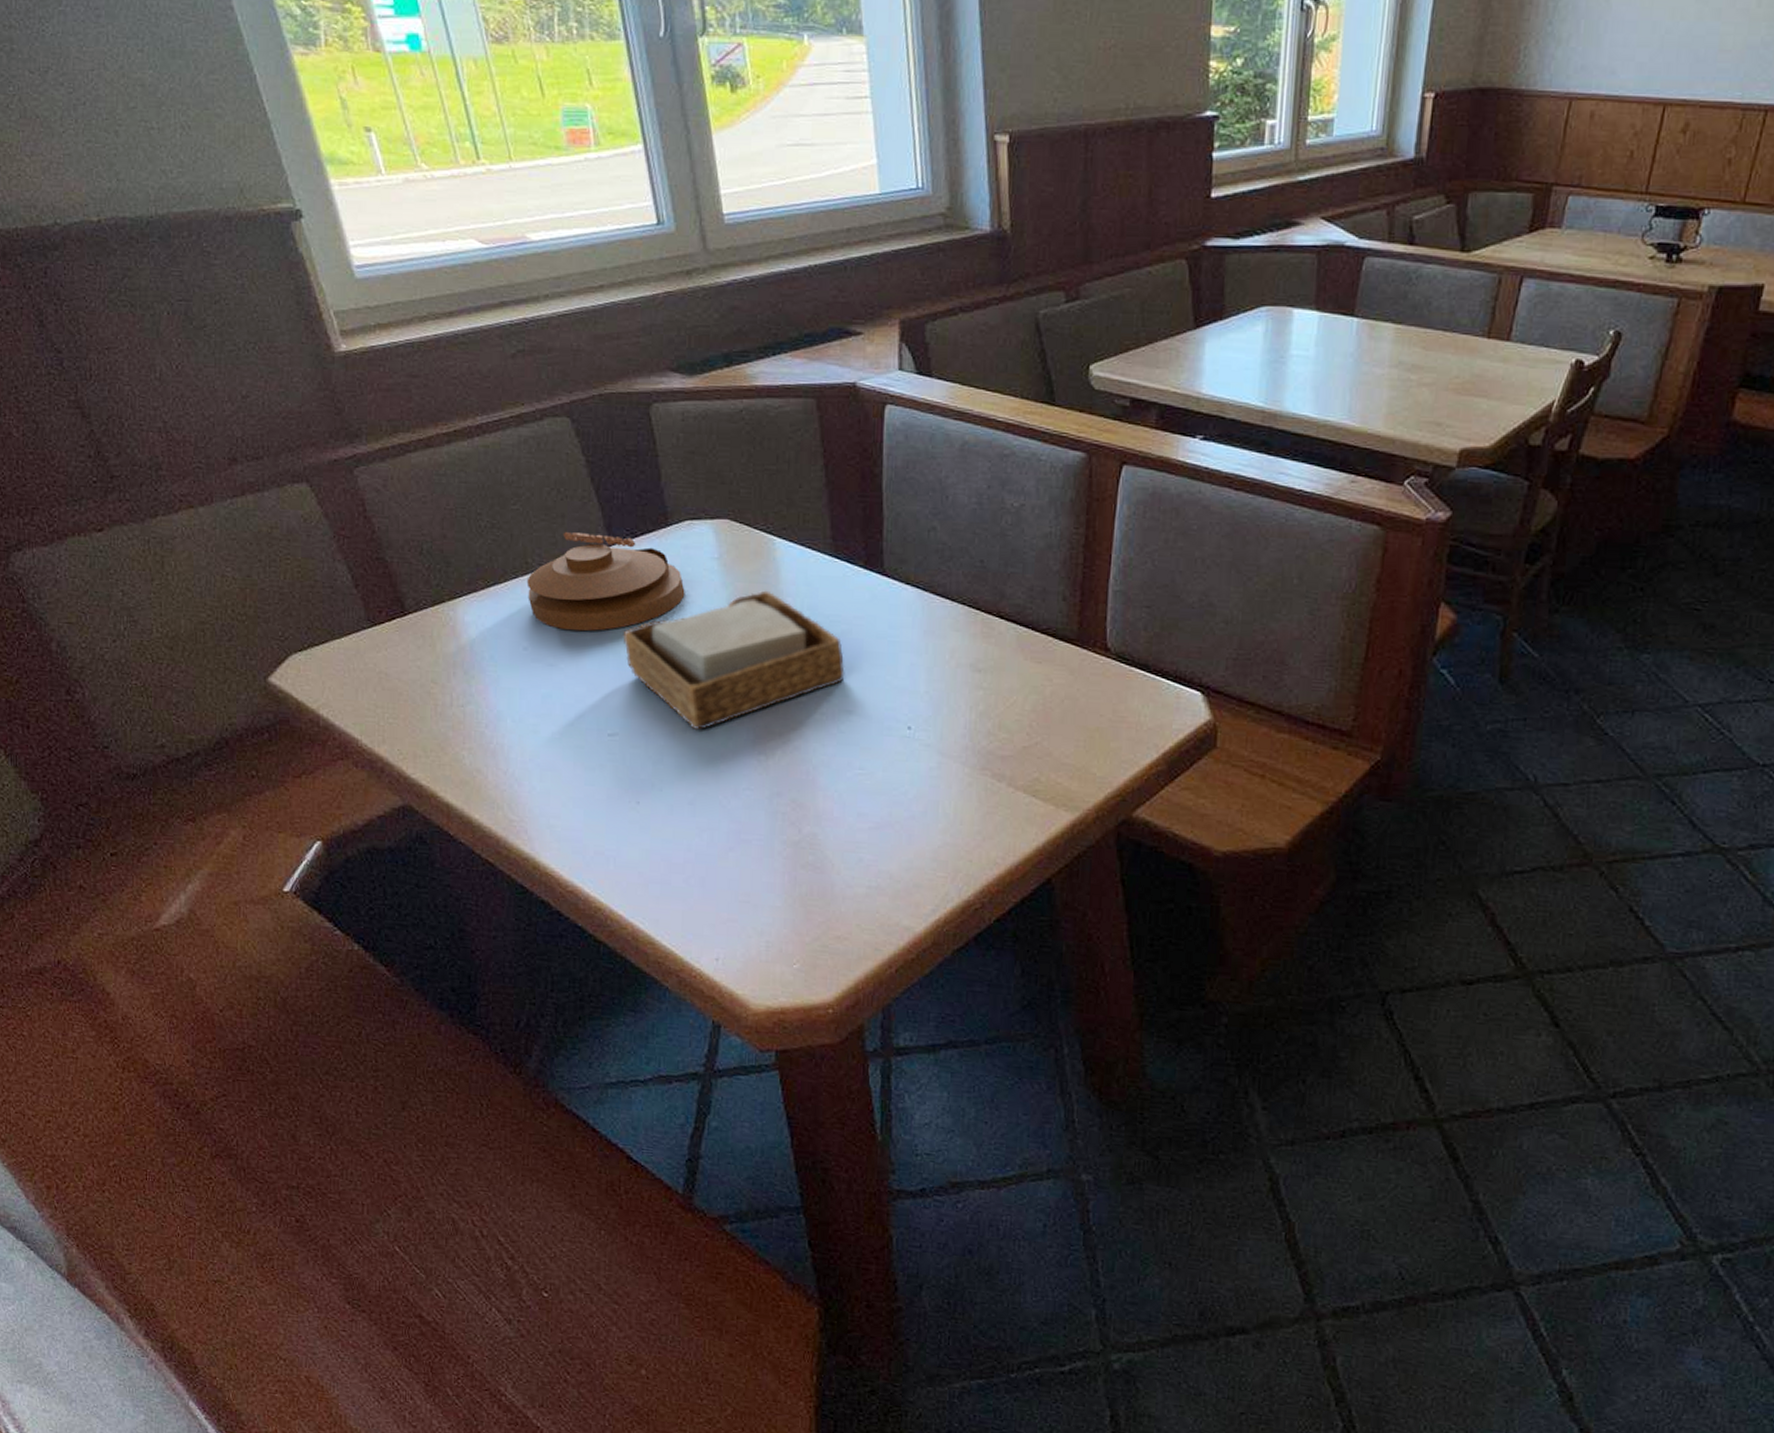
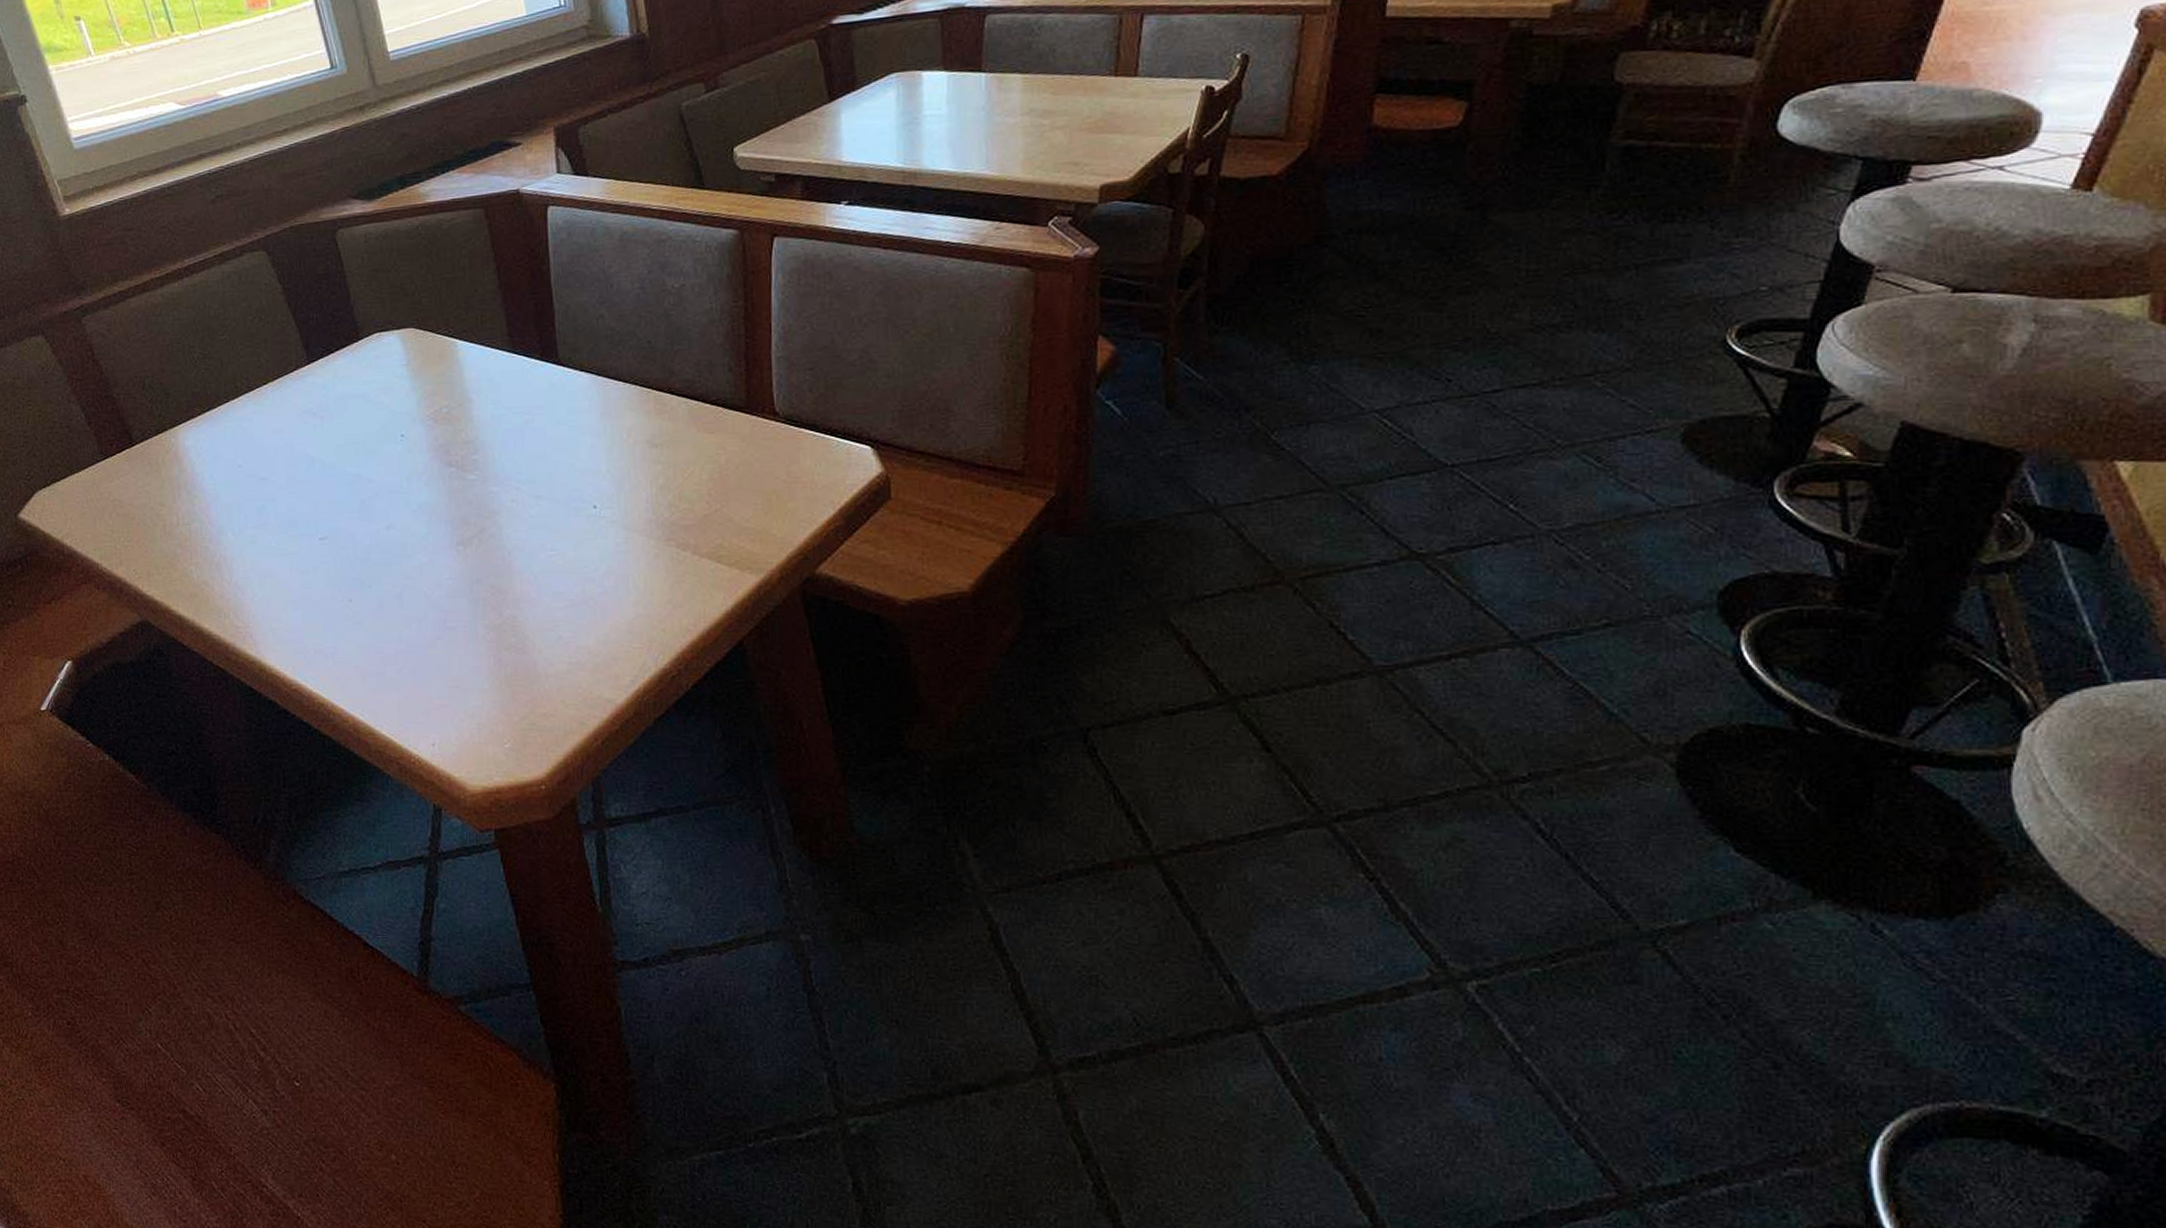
ashtray: present [526,531,685,632] -> none [237,354,379,446]
napkin holder: present [623,590,845,731] -> none [326,390,531,528]

